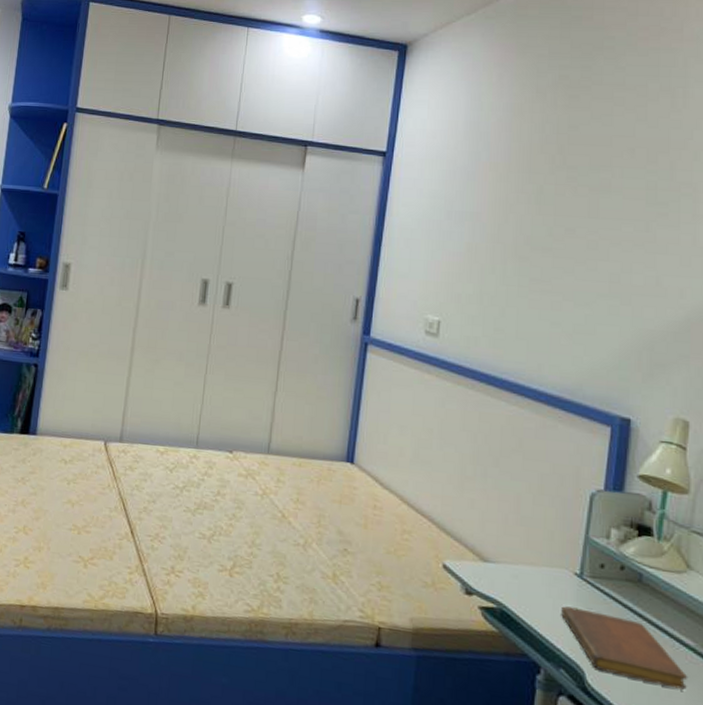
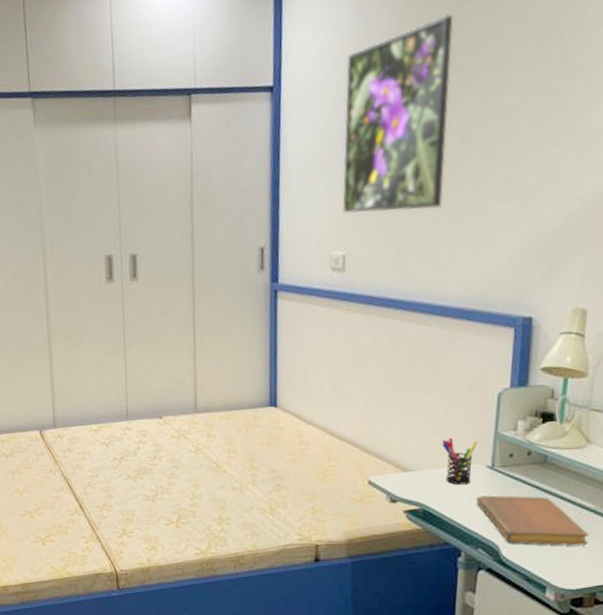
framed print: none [442,117,564,292] -> present [342,14,454,214]
pen holder: none [527,532,566,590] -> present [442,437,478,485]

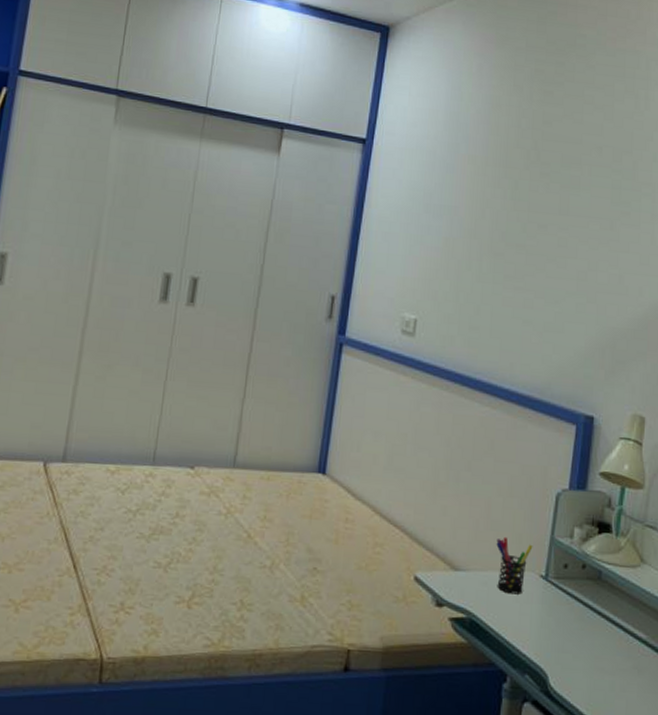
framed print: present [342,14,454,214] -> none [419,111,539,290]
notebook: present [476,495,589,546] -> none [527,610,640,683]

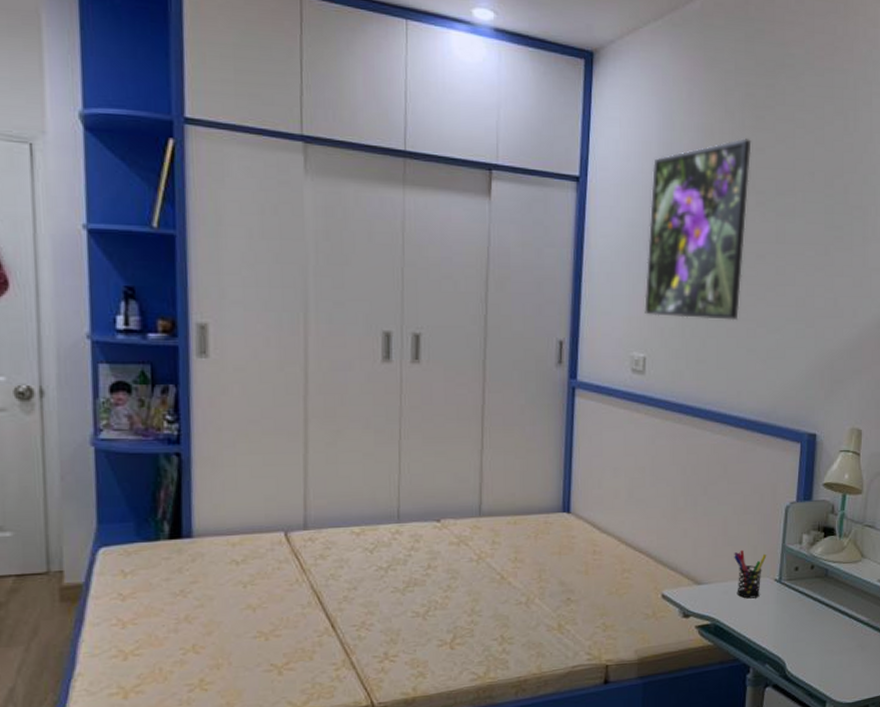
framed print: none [419,111,539,290] -> present [644,138,752,321]

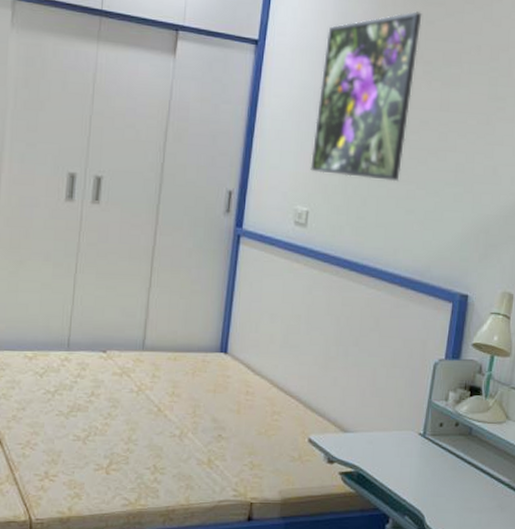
pen holder: present [734,549,767,599] -> none [381,402,413,450]

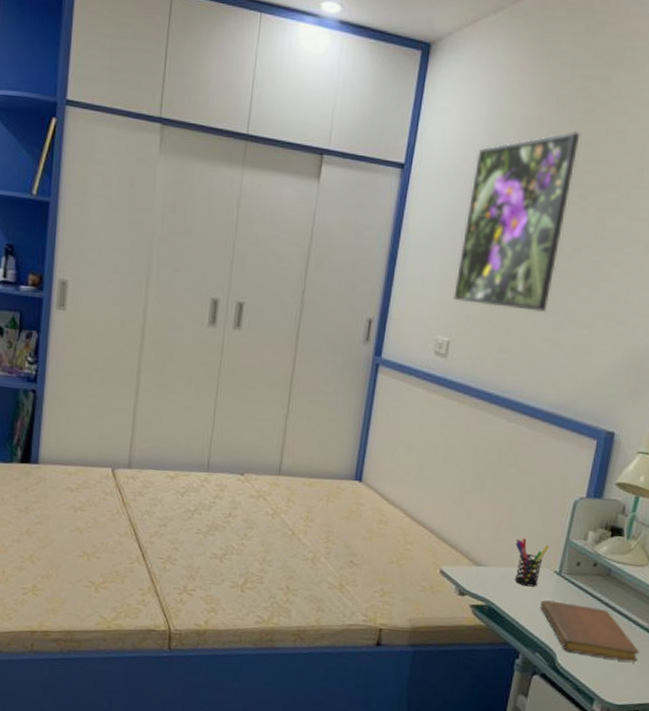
pen holder: none [381,402,413,450] -> present [514,538,550,587]
notebook: none [407,463,503,518] -> present [540,600,640,662]

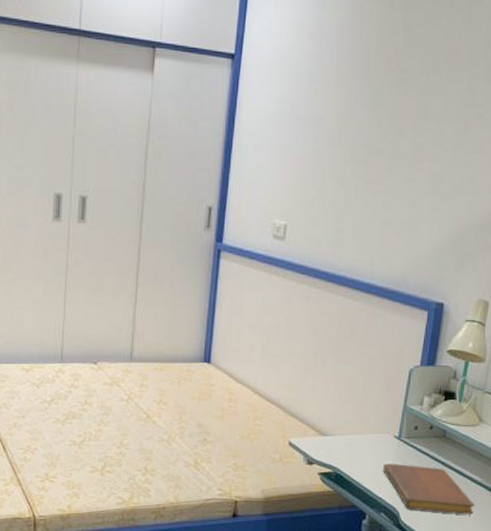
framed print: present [453,131,581,313] -> none [288,18,400,193]
pen holder: present [514,538,550,587] -> none [357,407,389,452]

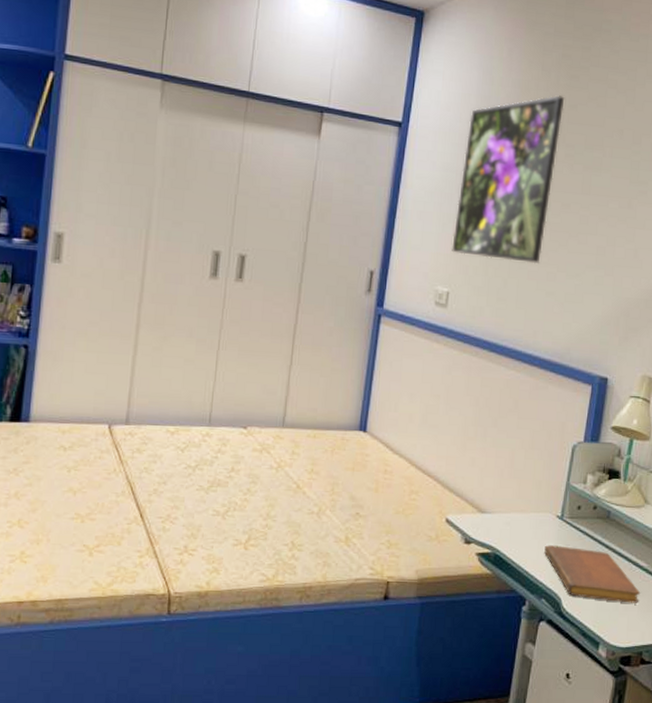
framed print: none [288,18,400,193] -> present [452,95,565,264]

